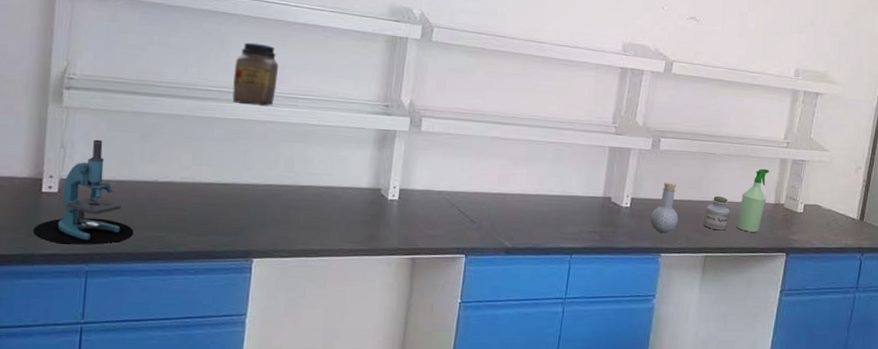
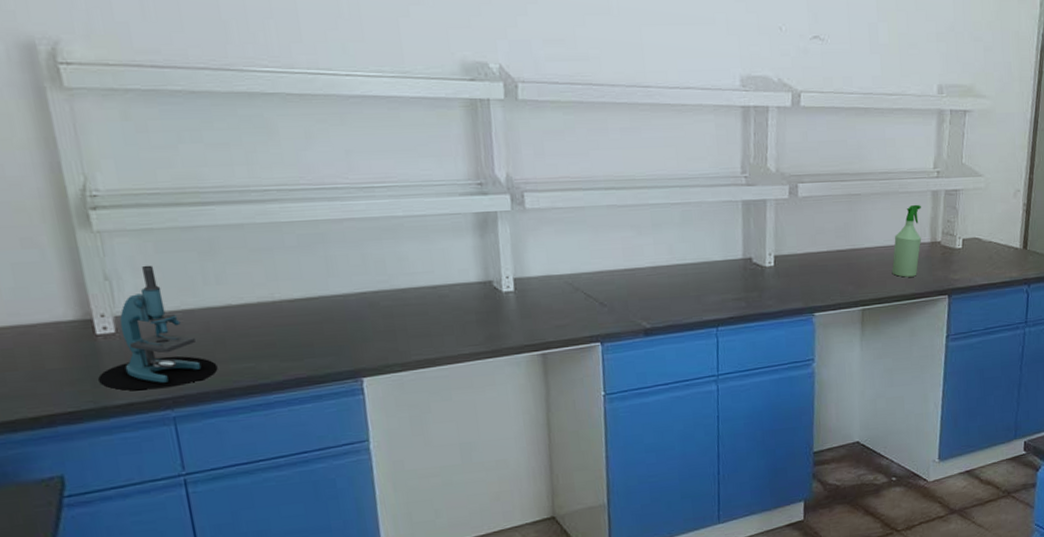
jar: present [232,42,279,106] -> none [289,126,347,202]
flask: present [650,182,678,234] -> none [798,233,829,291]
jar: present [703,196,730,231] -> none [856,241,884,280]

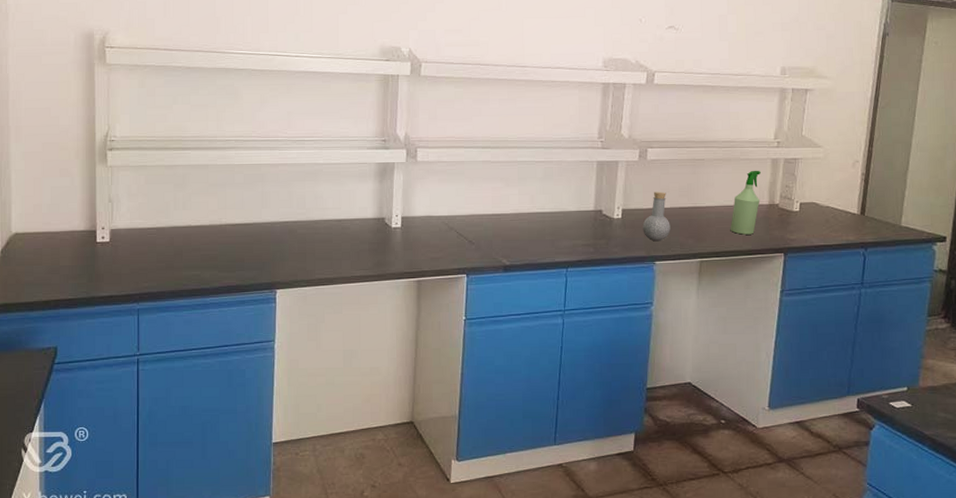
microscope: present [98,265,218,391] -> none [93,192,174,287]
flask: none [798,233,829,291] -> present [642,192,671,242]

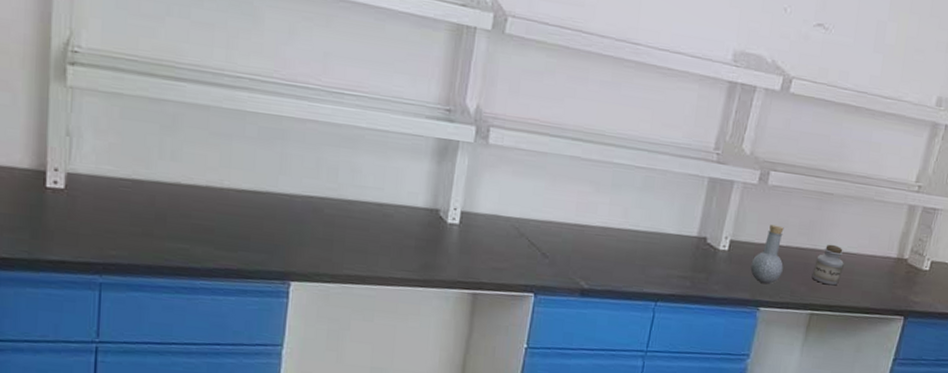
jar: none [696,201,723,235] -> present [811,244,844,286]
spray bottle: present [730,170,761,235] -> none [849,215,894,291]

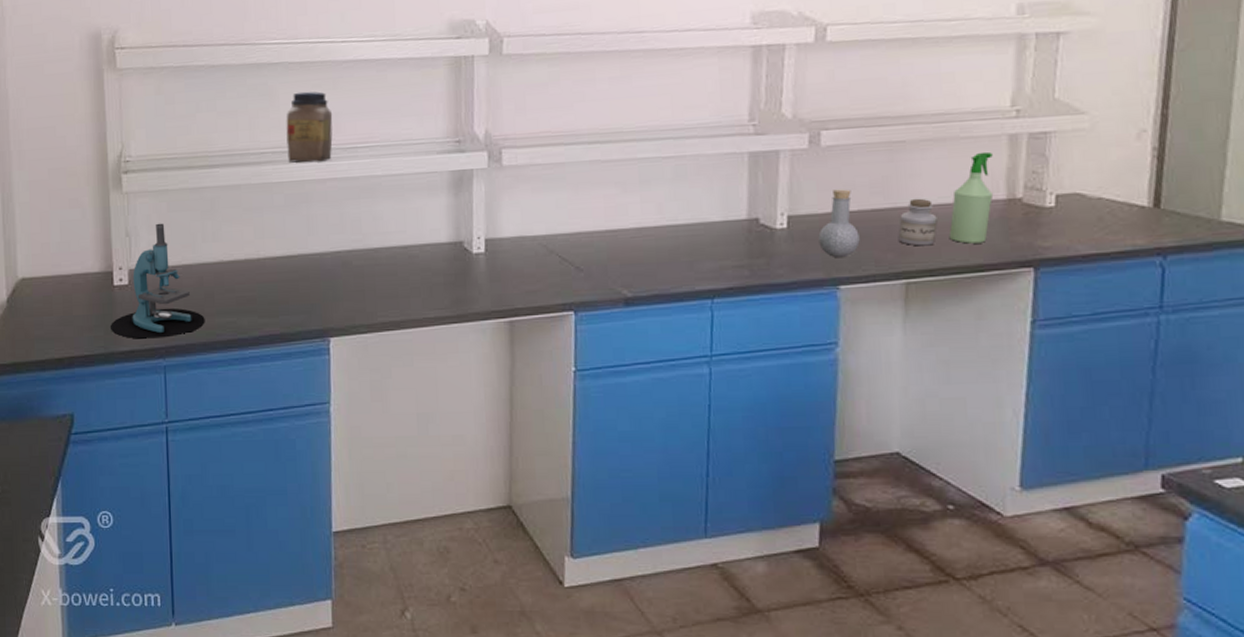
microscope: none [38,128,153,254] -> present [111,223,205,339]
jar: none [266,20,322,102] -> present [286,91,333,163]
spray bottle: none [849,215,894,291] -> present [949,151,994,244]

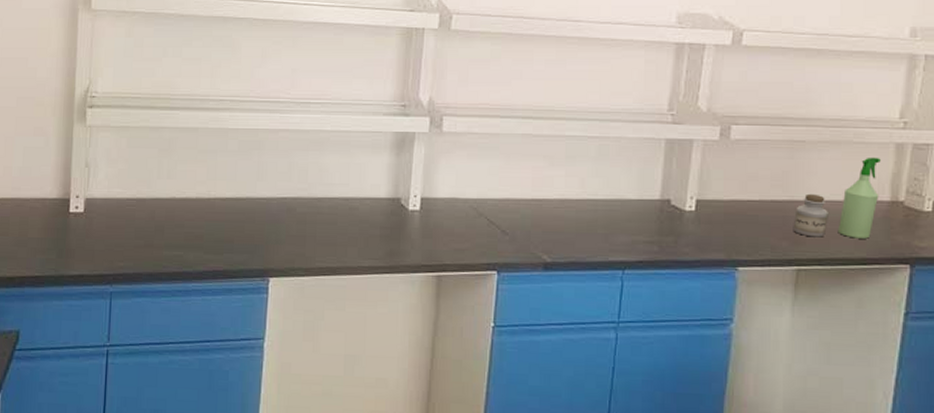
microscope: present [111,223,205,339] -> none [63,157,153,266]
jar: present [286,91,333,163] -> none [244,47,290,113]
flask: present [818,189,860,259] -> none [722,179,759,242]

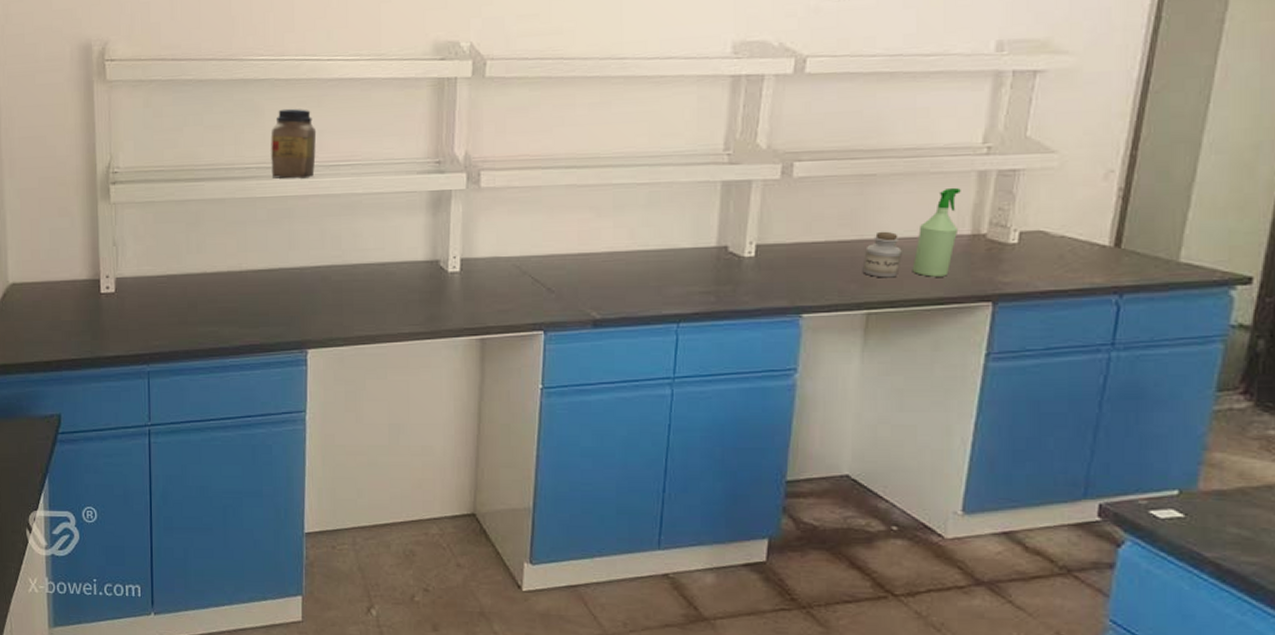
jar: none [244,47,290,113] -> present [271,108,317,179]

